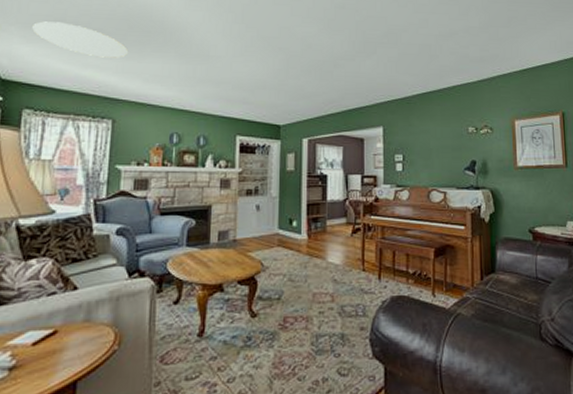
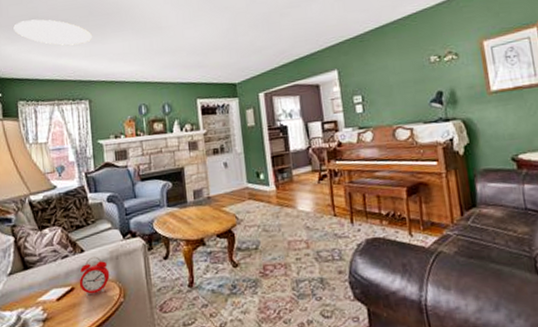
alarm clock: none [64,295,106,343] -> present [79,256,110,297]

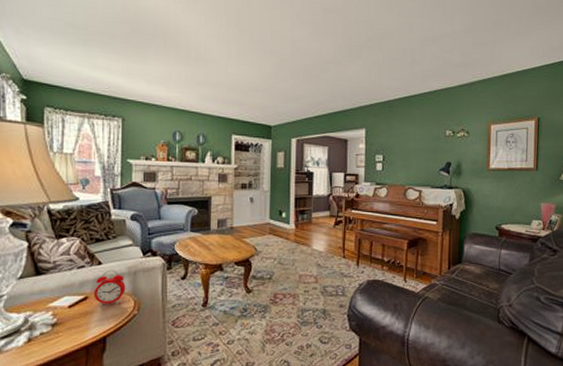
ceiling light: present [13,19,93,46] -> none [46,24,133,61]

